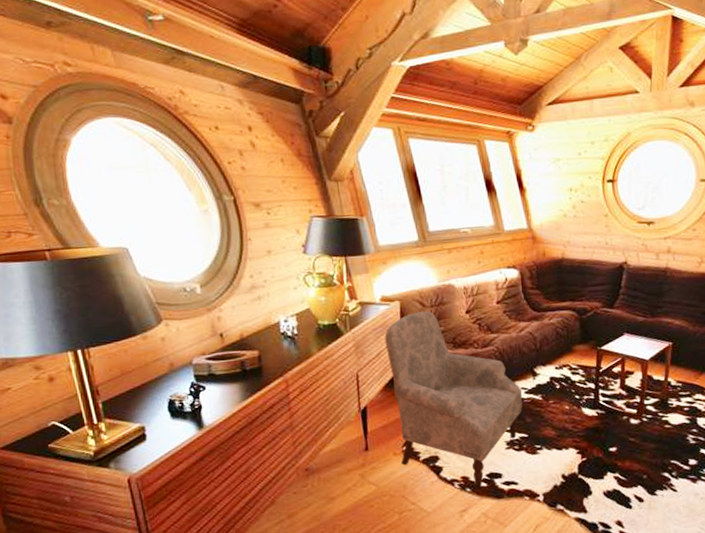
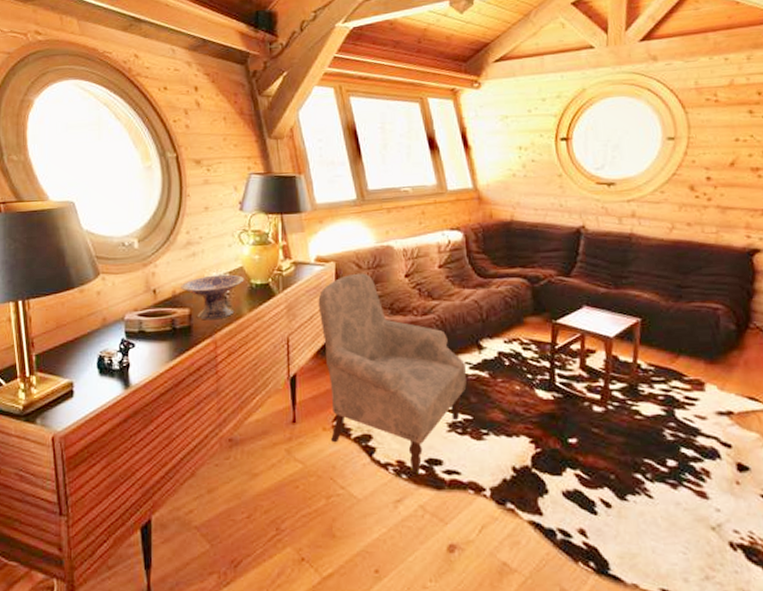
decorative bowl: none [248,316,312,361] -> present [181,274,244,321]

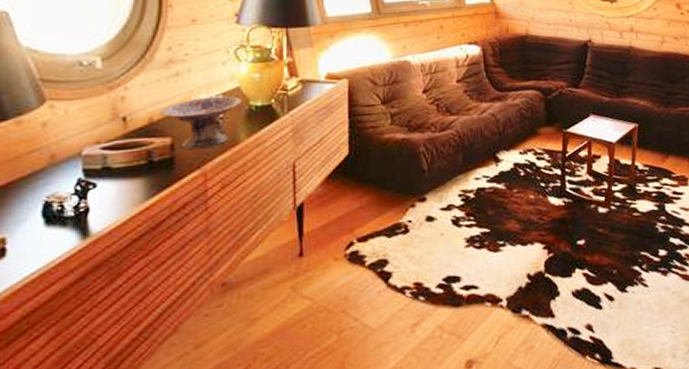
armchair: present [318,273,467,474] -> none [329,90,484,295]

